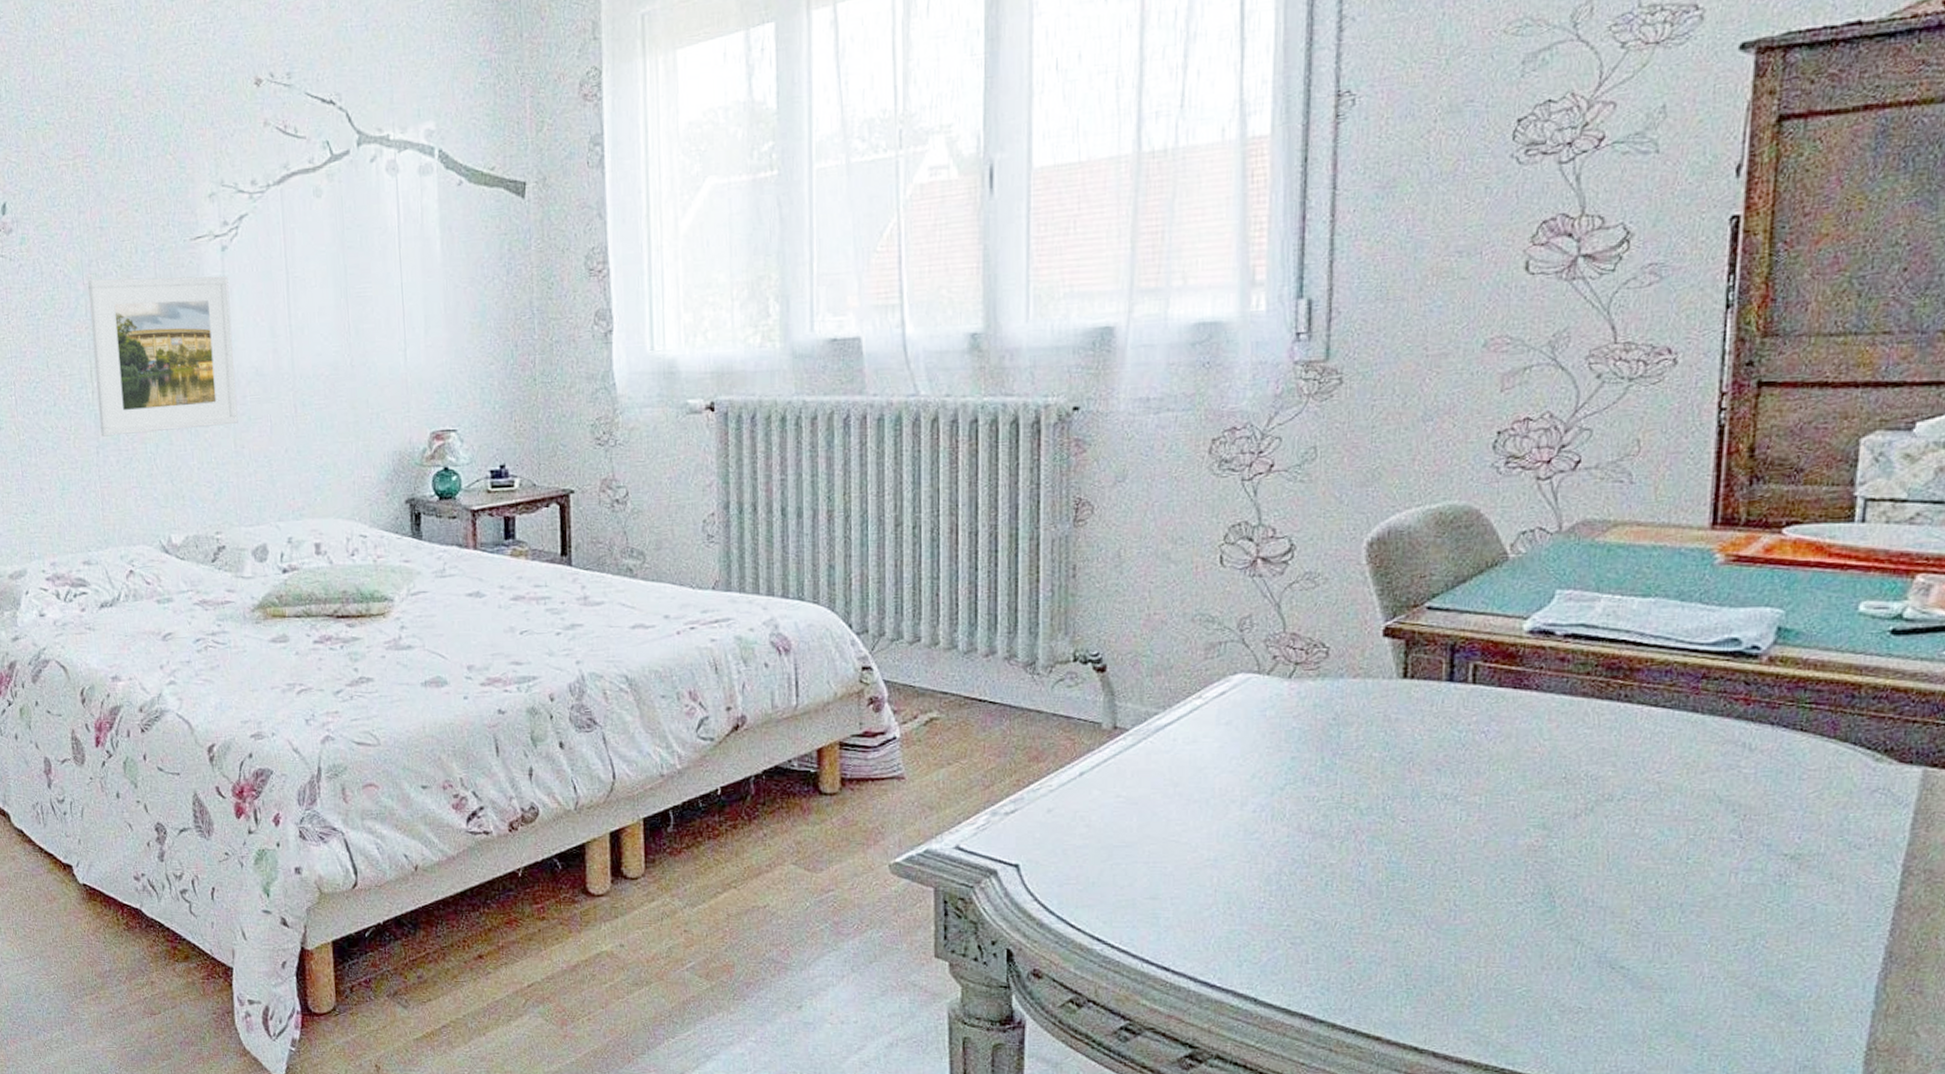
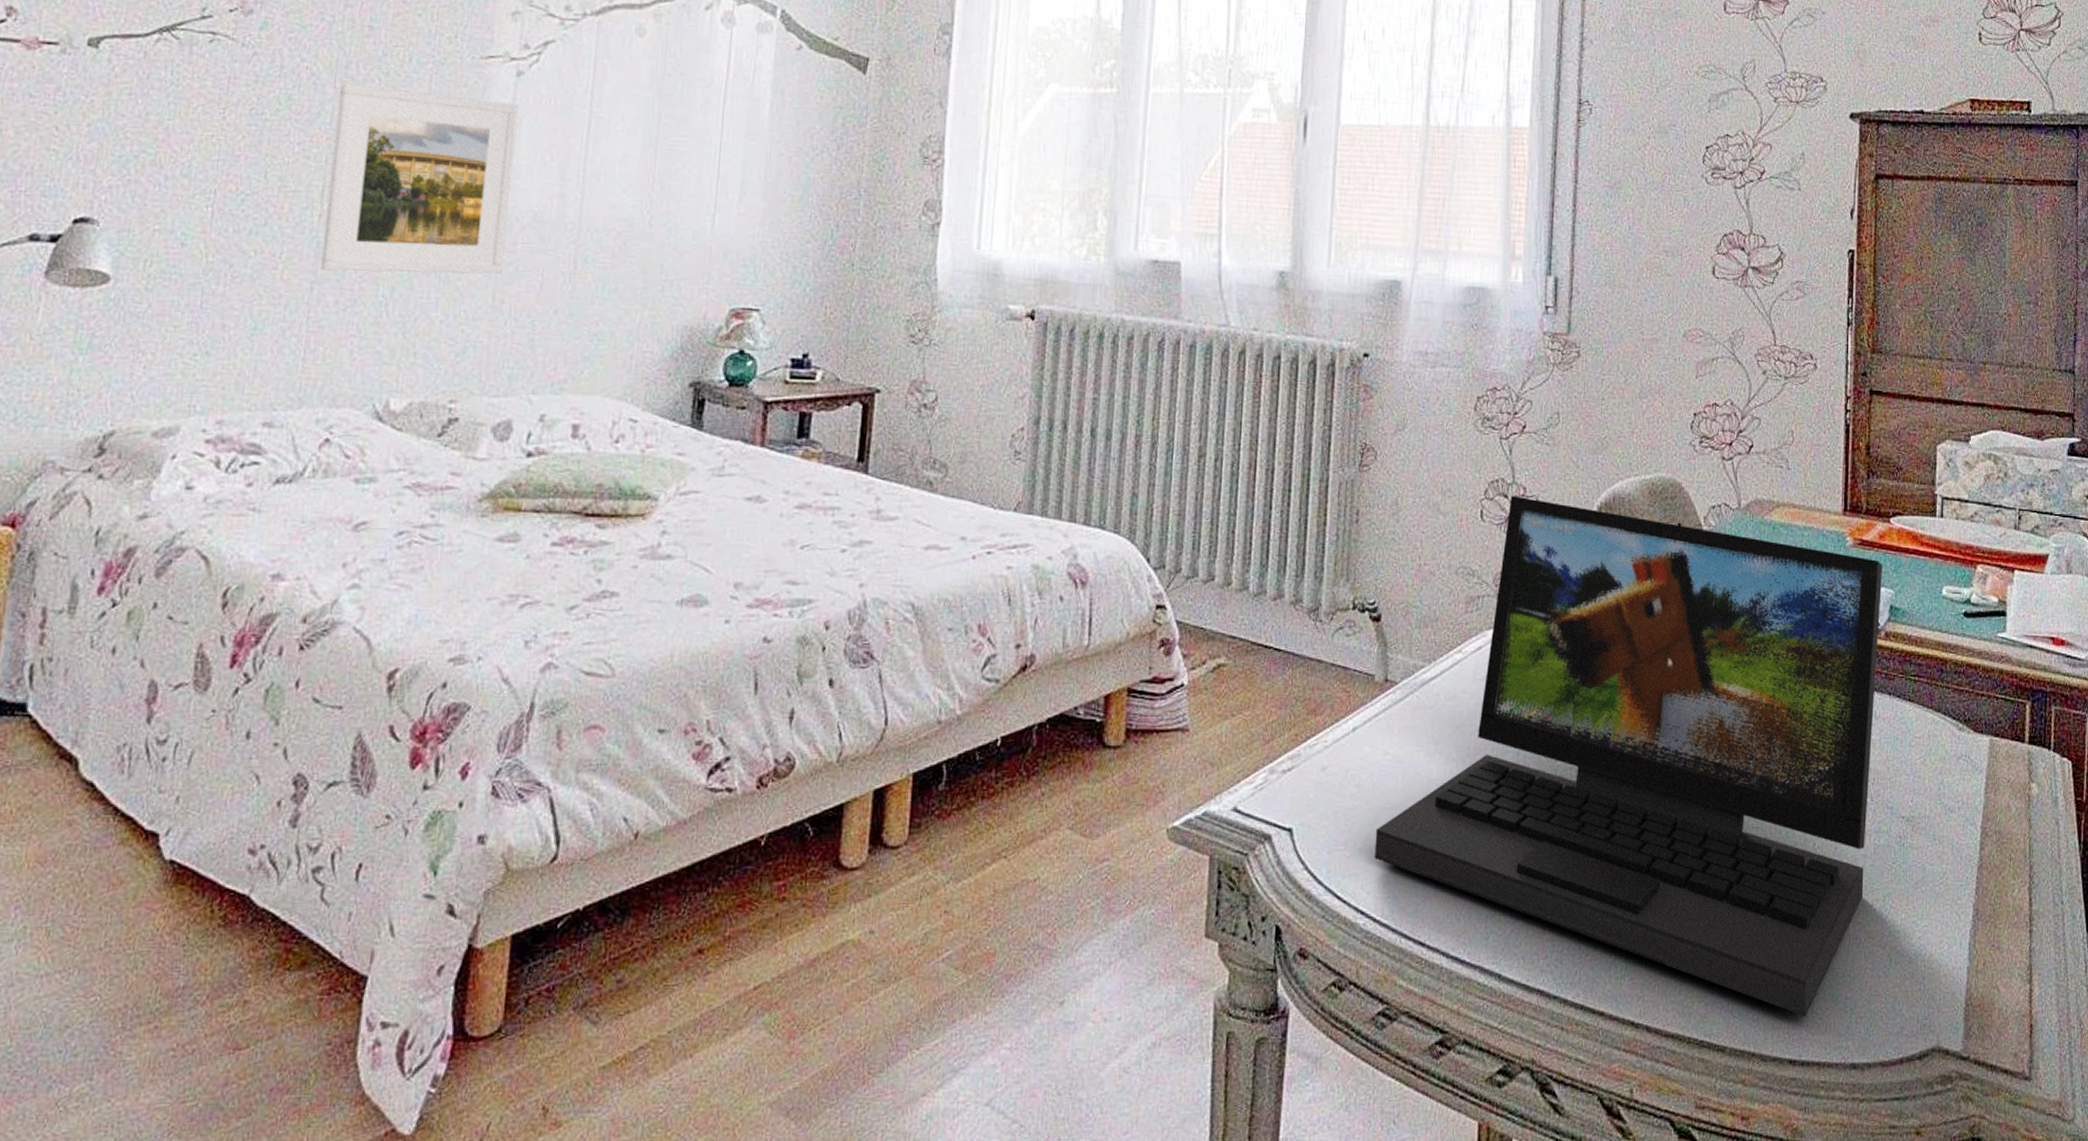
laptop: none [1110,538,1769,1051] -> present [1374,495,1883,1016]

